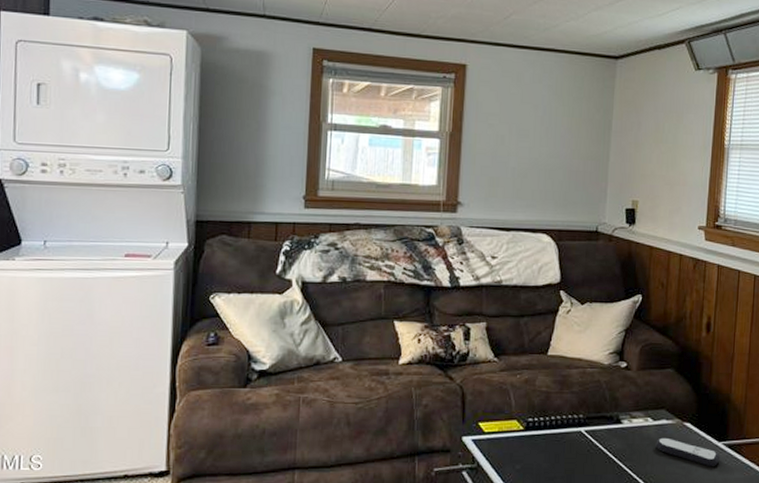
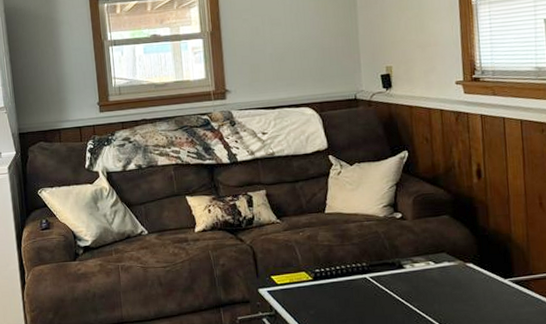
remote control: present [655,437,720,467] -> none [440,278,509,303]

